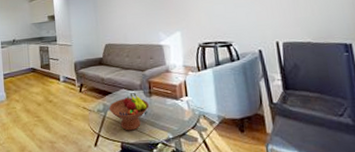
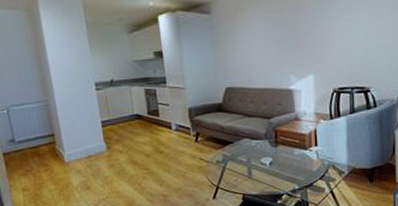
fruit bowl: present [109,92,149,131] -> none [230,142,274,183]

